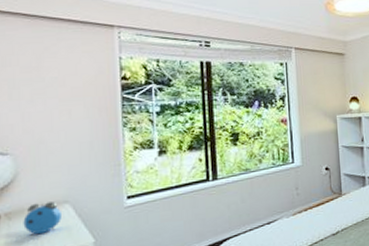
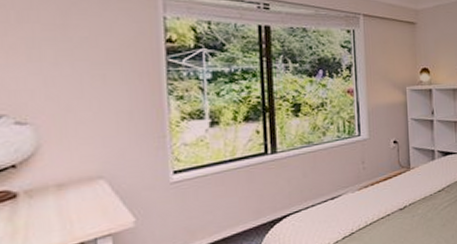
alarm clock: present [23,201,61,235] -> none [47,177,95,214]

